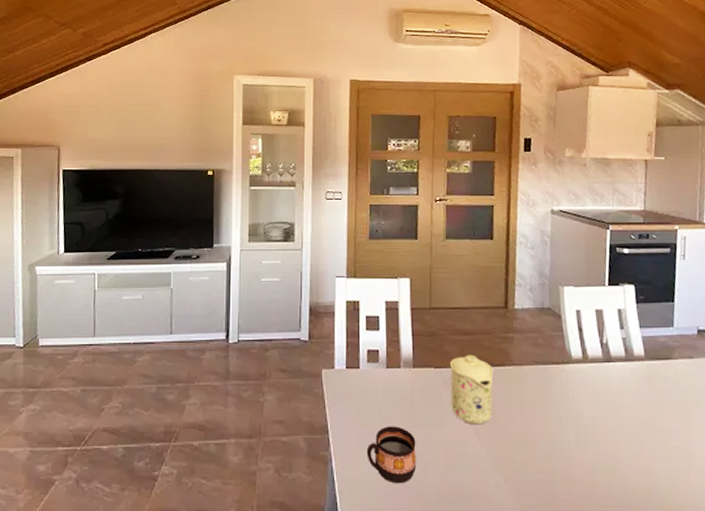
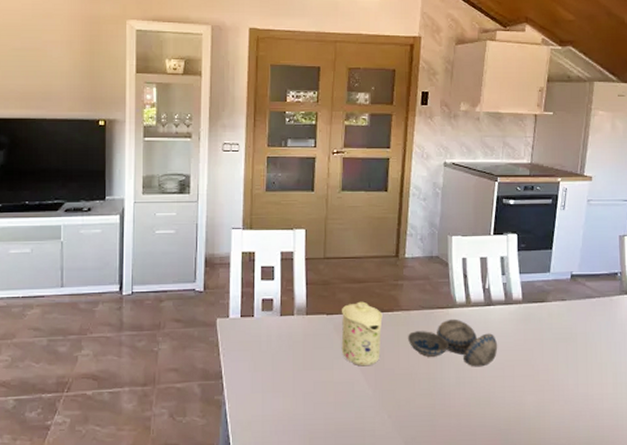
cup: present [366,426,417,484] -> none [259,370,307,423]
decorative bowl: none [522,375,621,430] -> present [408,318,498,367]

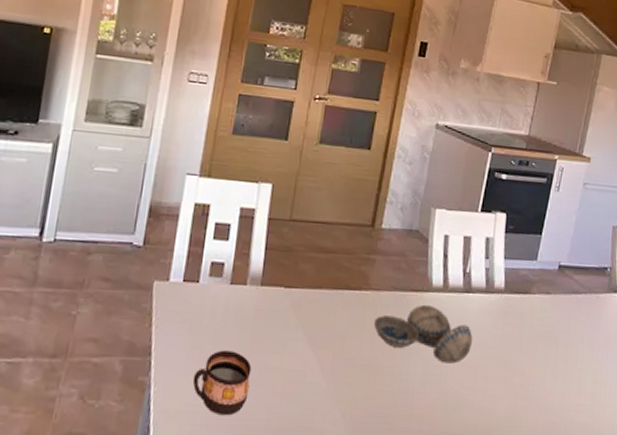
cup: none [259,370,307,423] -> present [192,350,252,416]
mug: present [341,301,383,367] -> none [296,275,349,353]

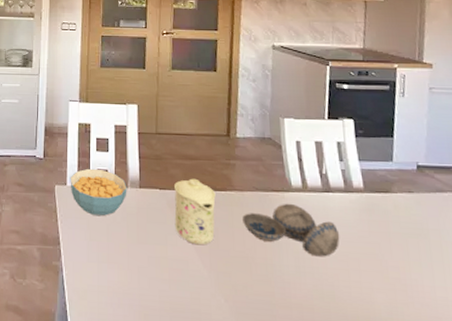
cereal bowl: none [174,260,246,320] -> present [70,168,127,217]
cup: present [192,350,252,416] -> none [95,241,142,297]
mug: none [296,275,349,353] -> present [174,178,216,245]

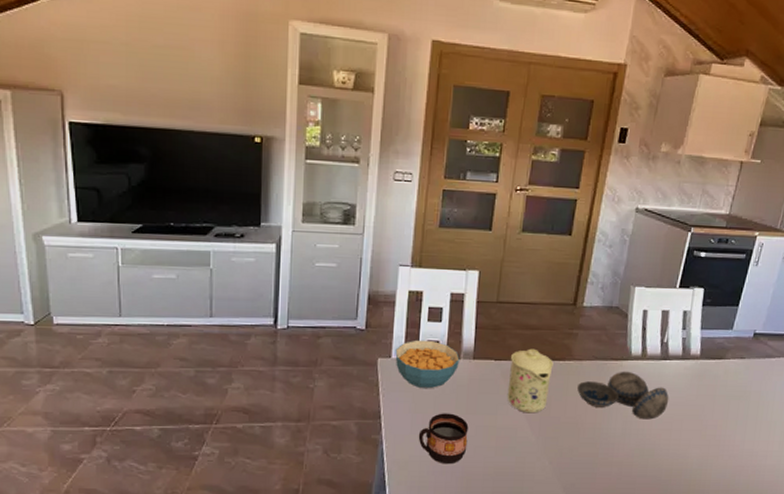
cup: none [95,241,142,297] -> present [418,413,469,465]

